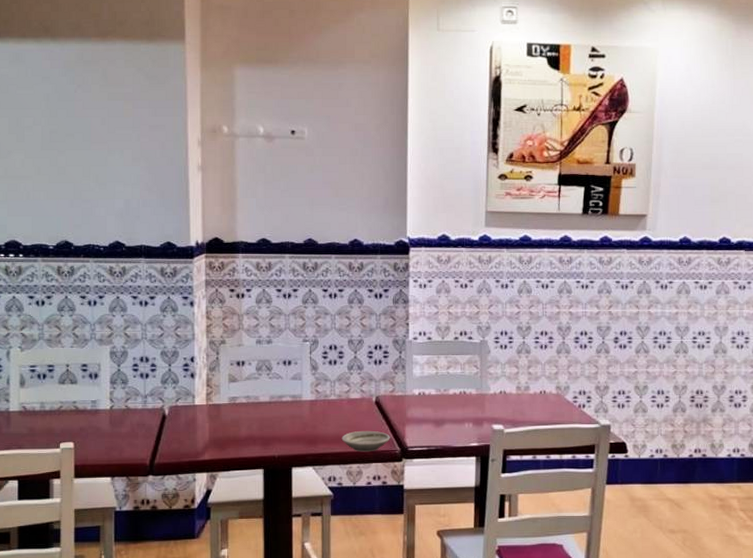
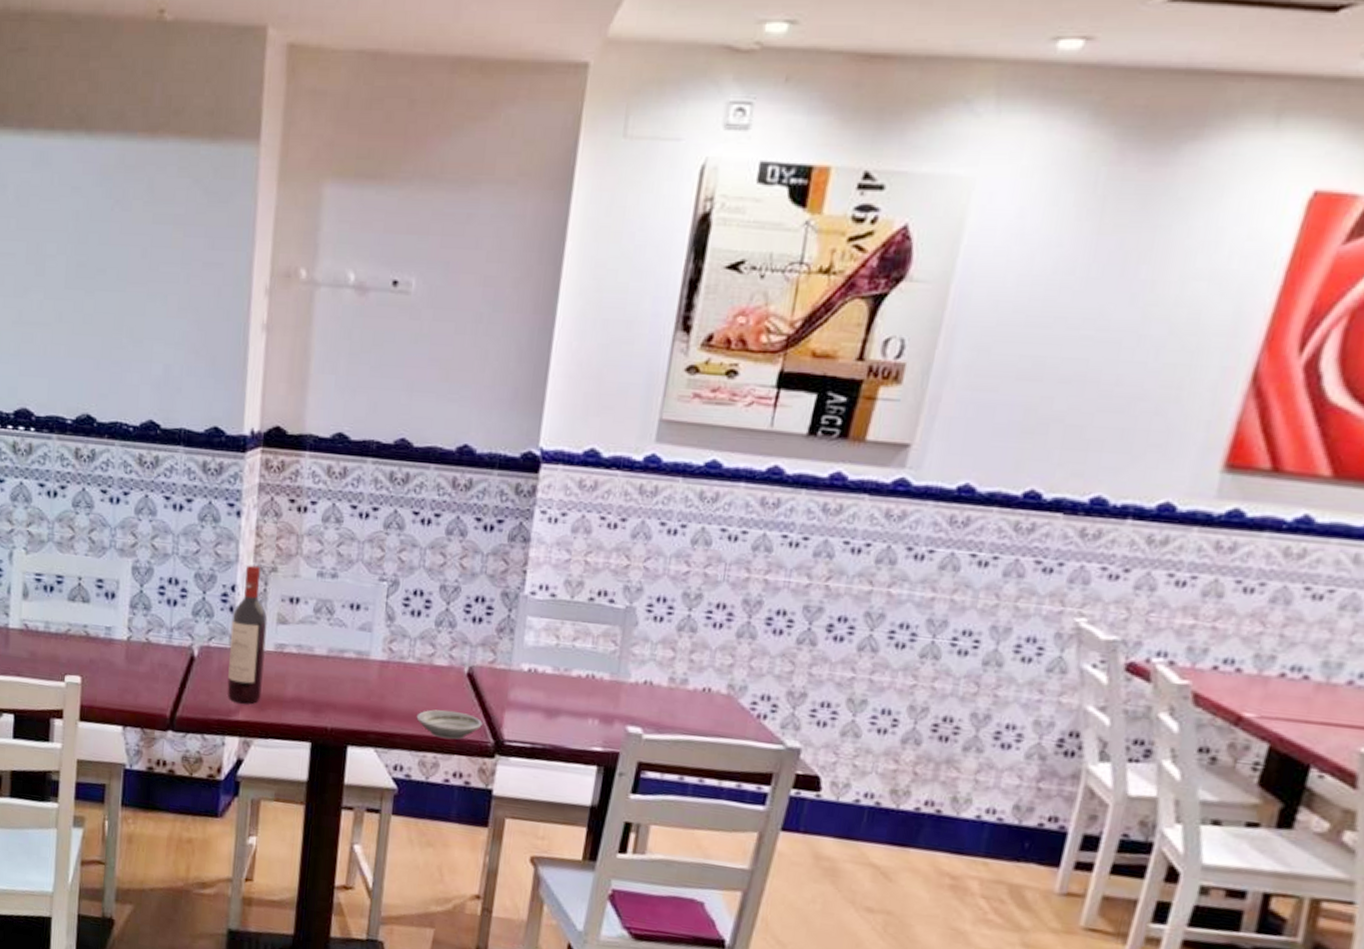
wine bottle: none [193,341,221,446] -> present [227,565,268,704]

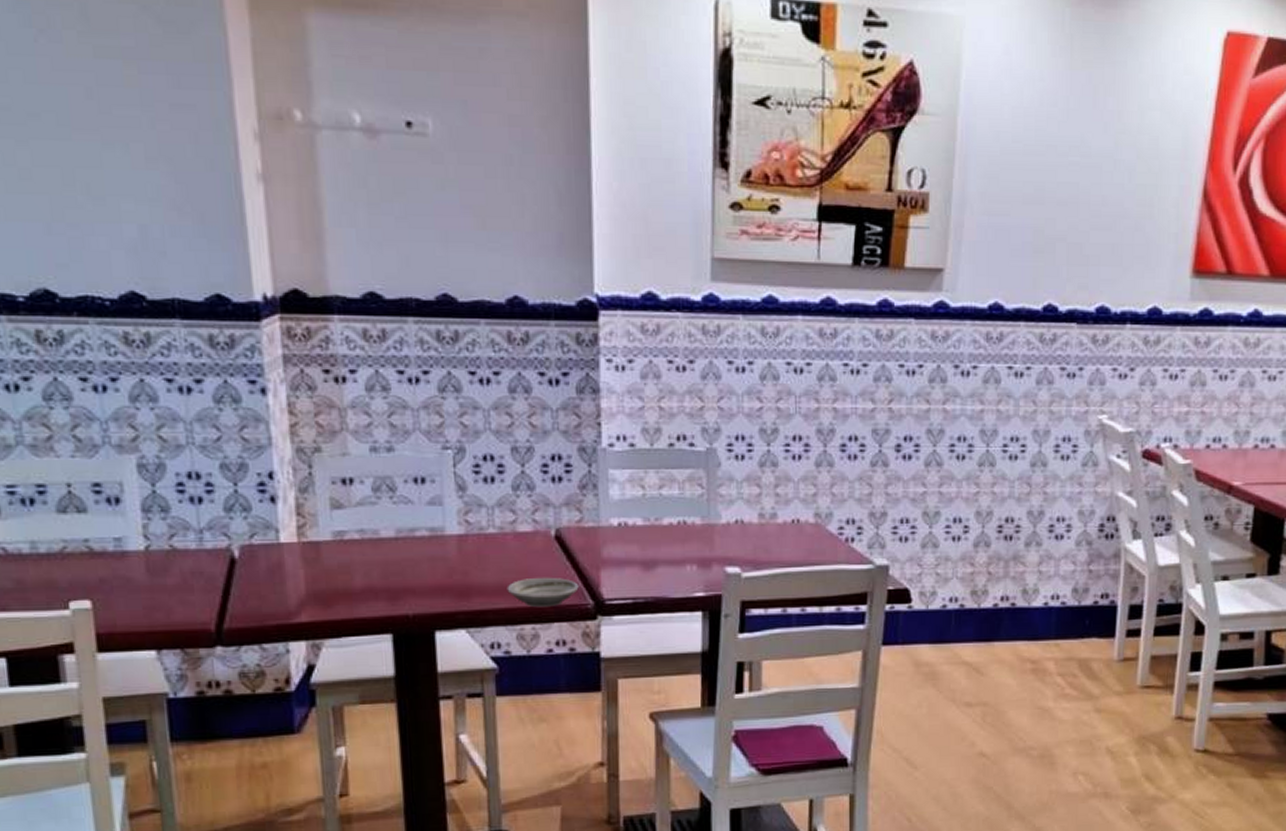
wine bottle: present [227,565,268,704] -> none [274,447,325,603]

